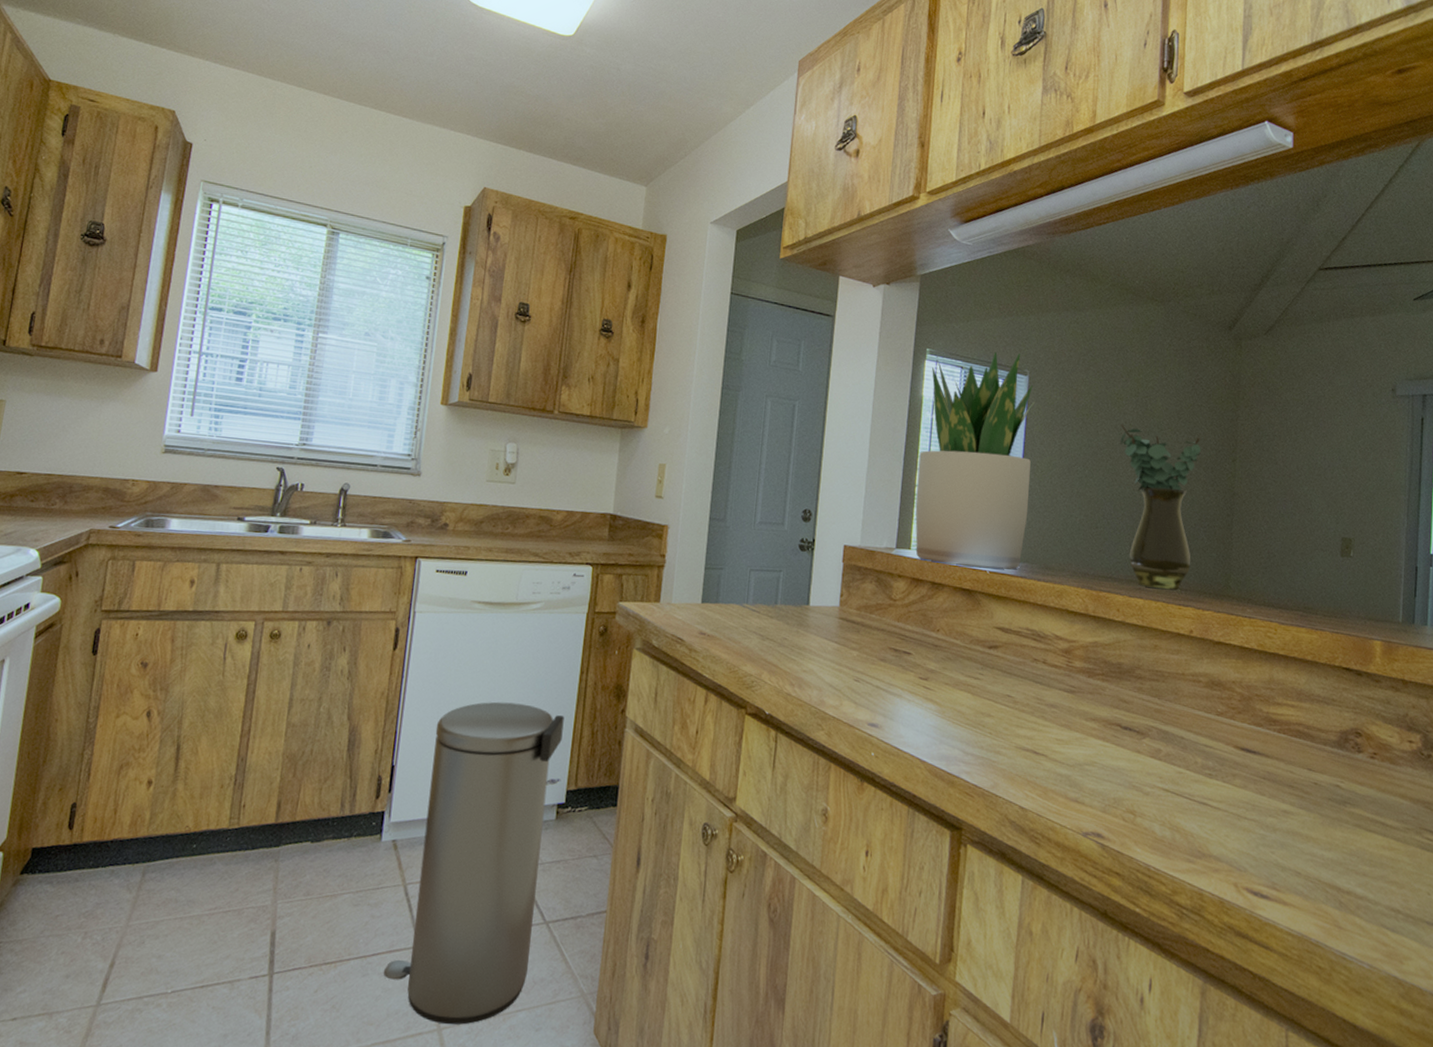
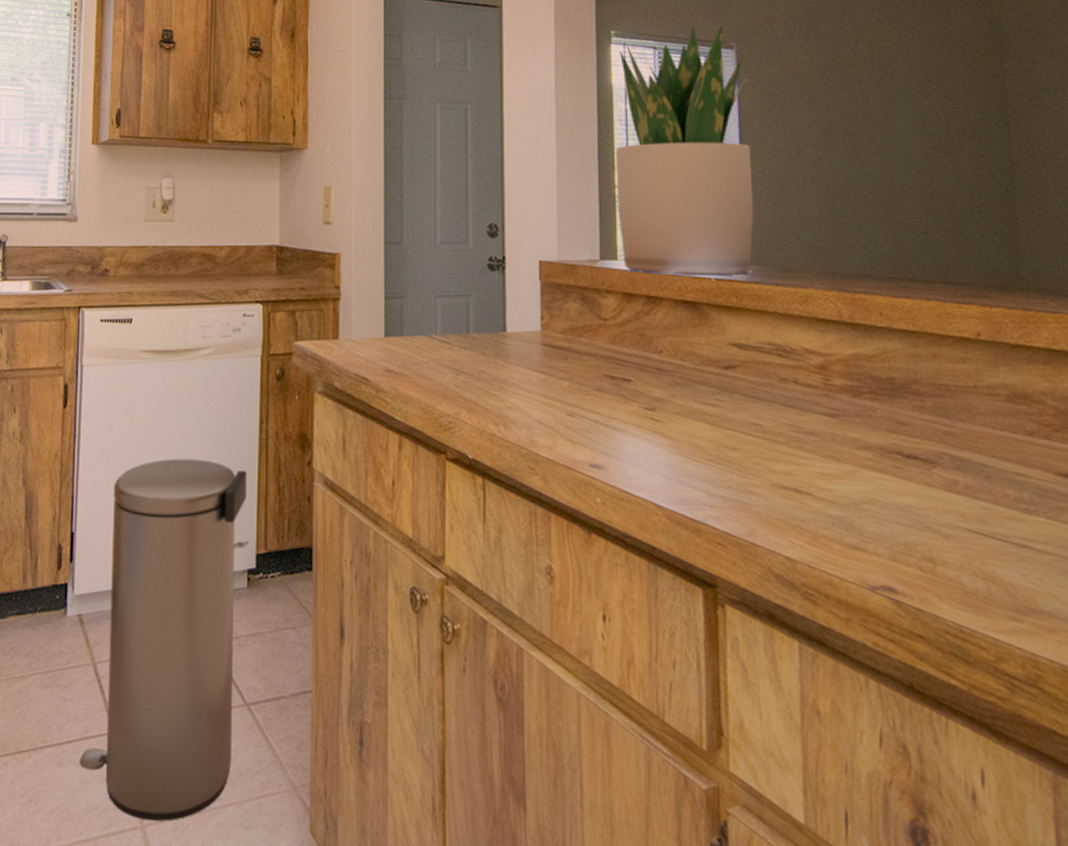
vase: present [1120,424,1201,591] -> none [856,94,968,286]

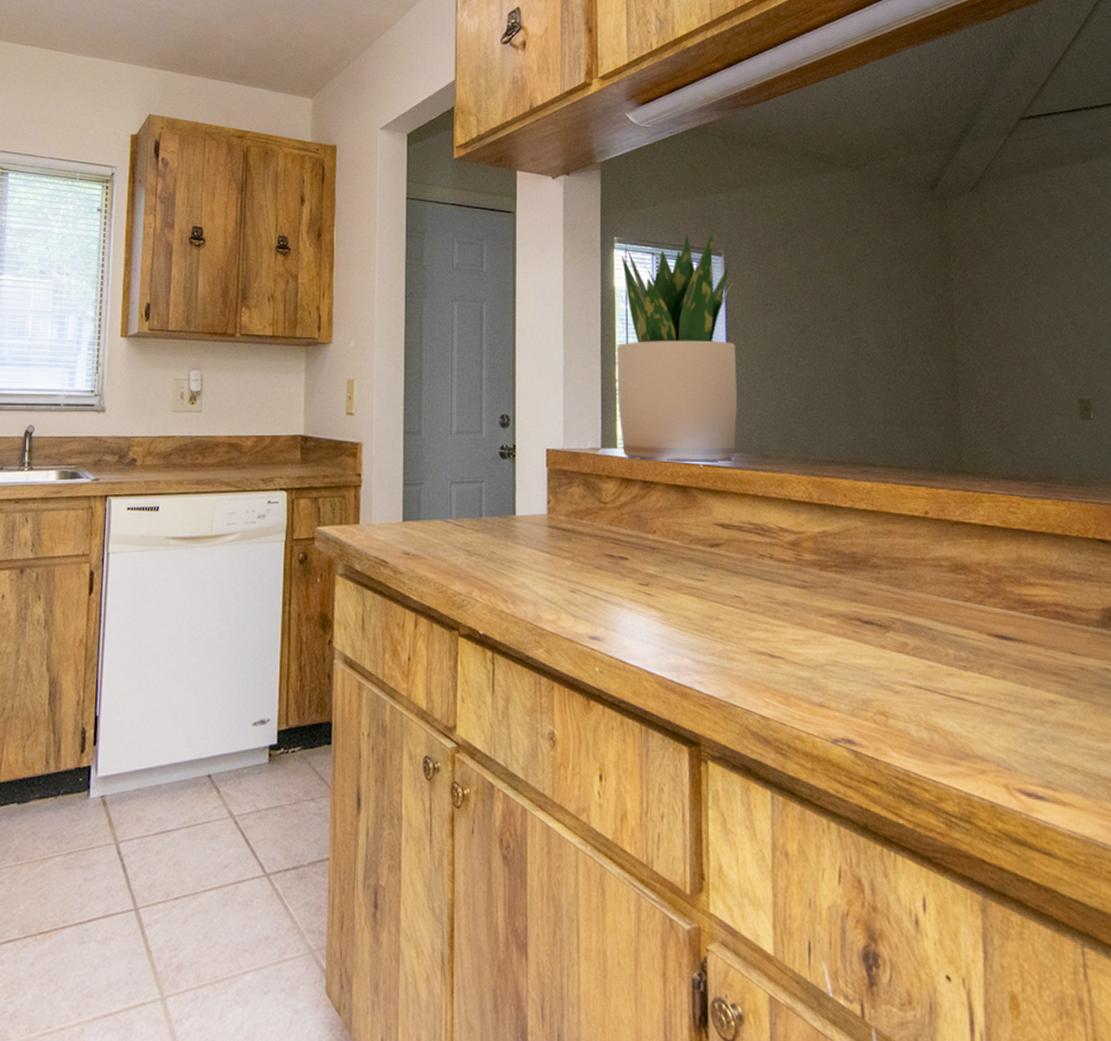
pedal bin: present [79,458,247,821] -> none [100,641,270,992]

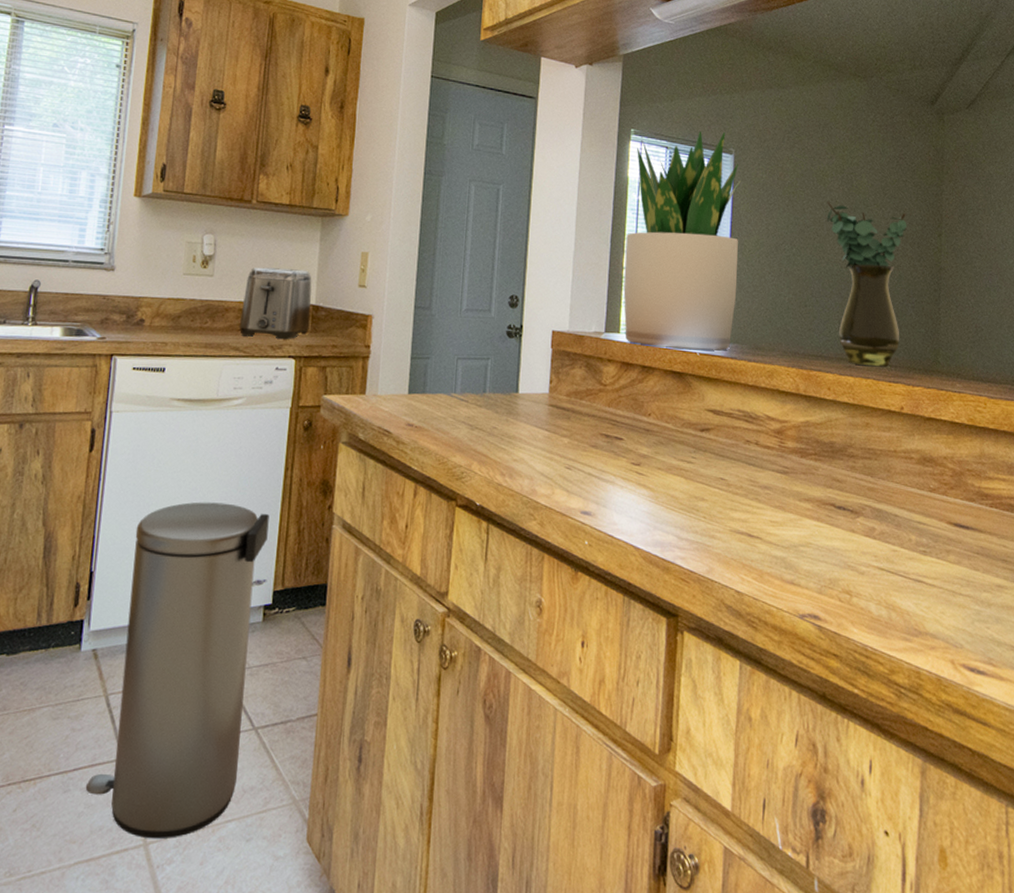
pedal bin: none [100,641,270,992] -> present [85,502,269,838]
toaster: none [229,400,300,473] -> present [239,267,312,340]
vase: none [826,299,918,470] -> present [827,202,907,368]

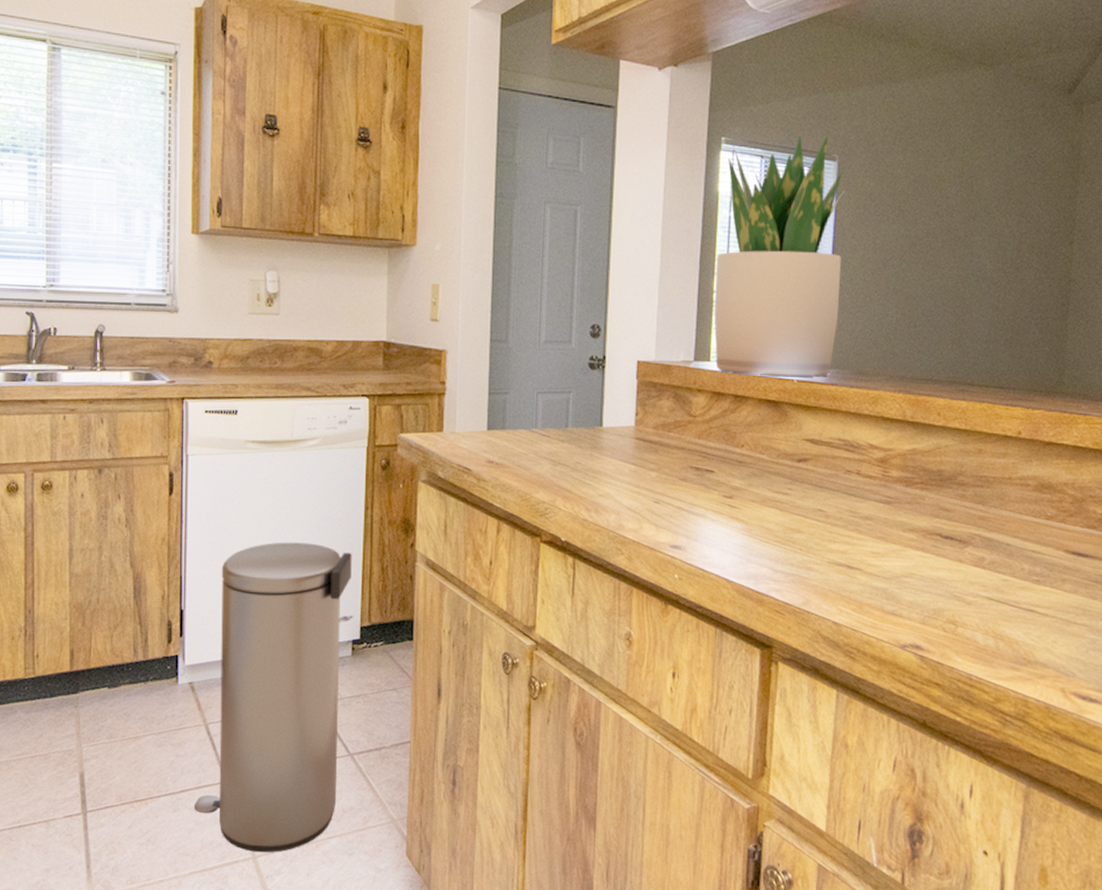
toaster: present [239,267,312,340] -> none [309,303,382,379]
vase: present [827,202,907,368] -> none [942,210,1034,390]

